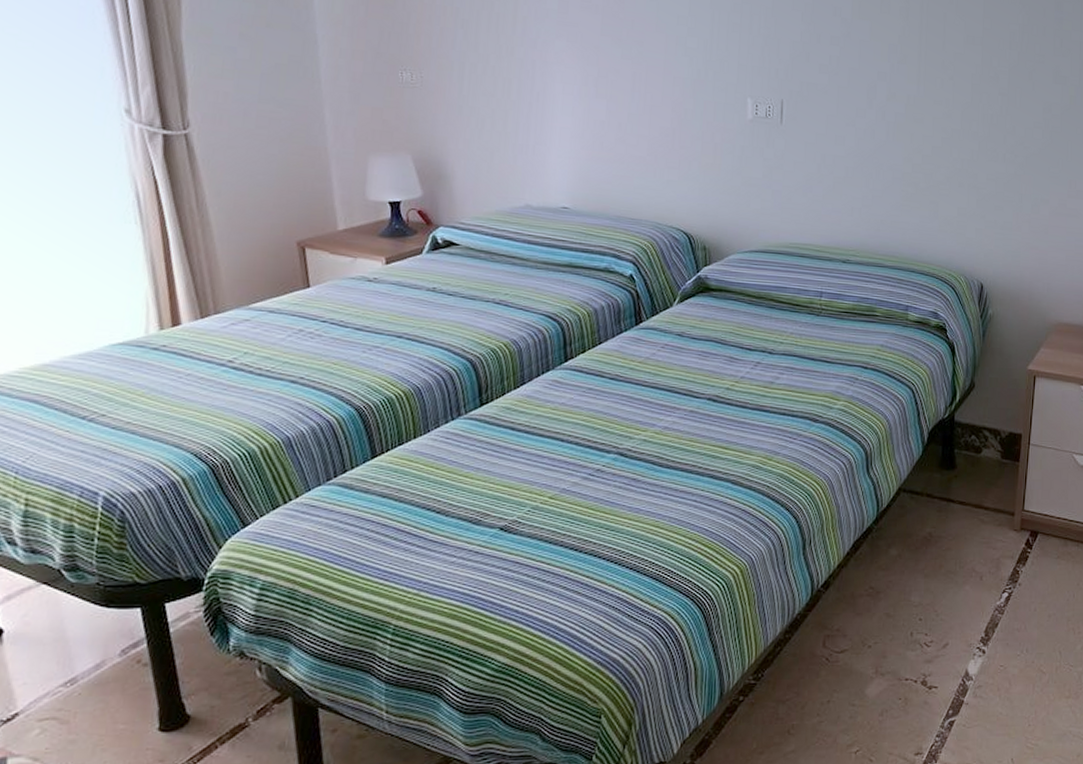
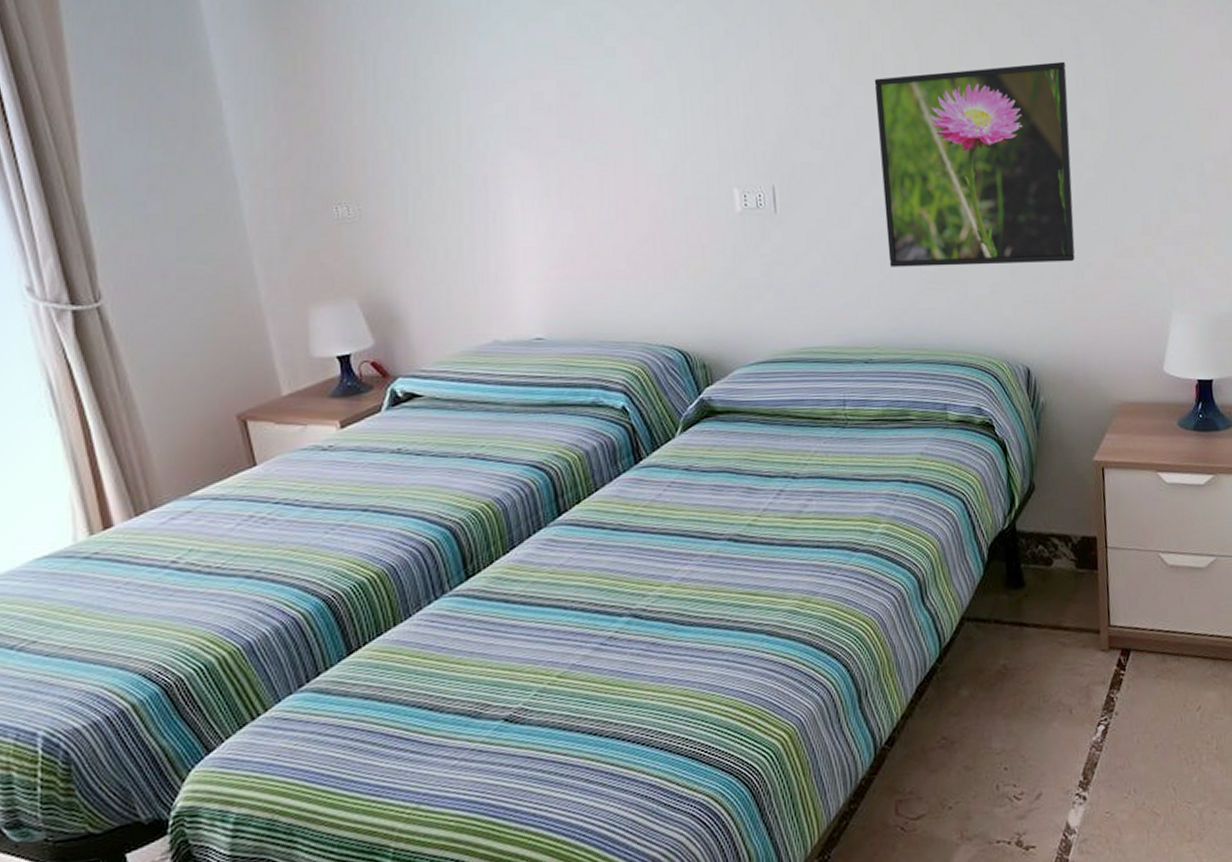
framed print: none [874,17,1048,197] -> present [874,61,1075,267]

